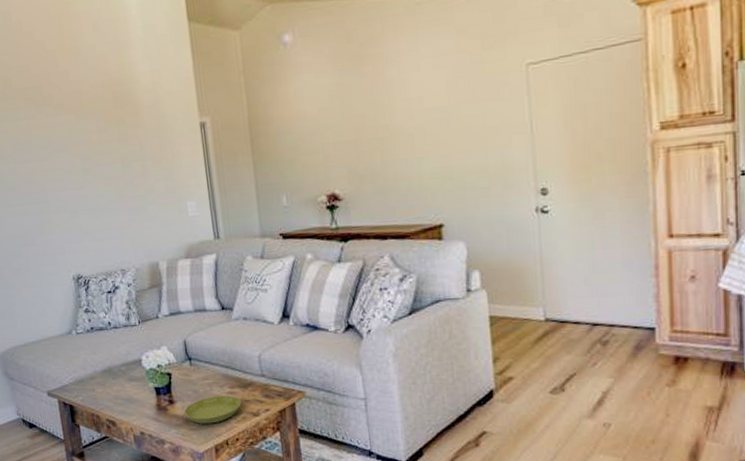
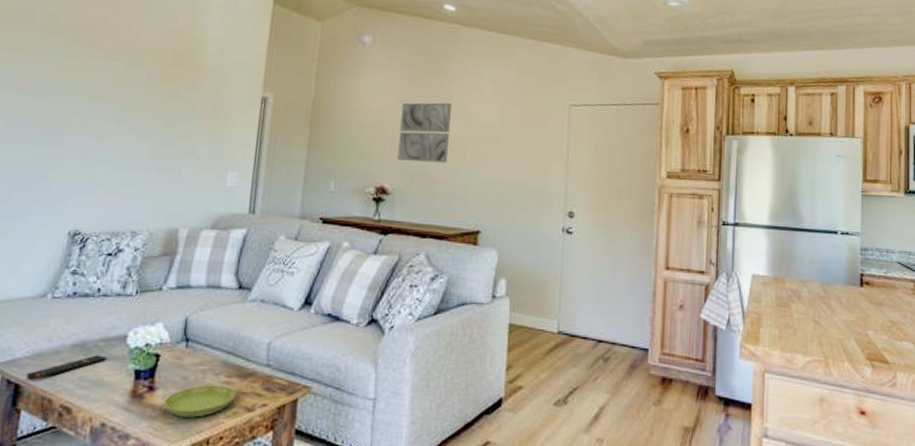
remote control: none [75,377,131,402] -> present [25,355,107,381]
wall art: none [338,91,396,164] -> present [397,102,452,163]

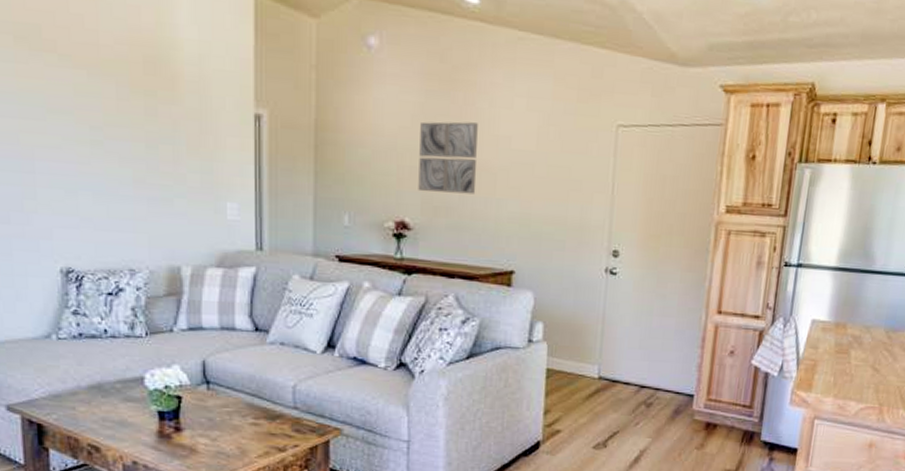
remote control: present [25,355,107,381] -> none [46,396,127,421]
saucer: present [163,385,236,418] -> none [192,426,265,457]

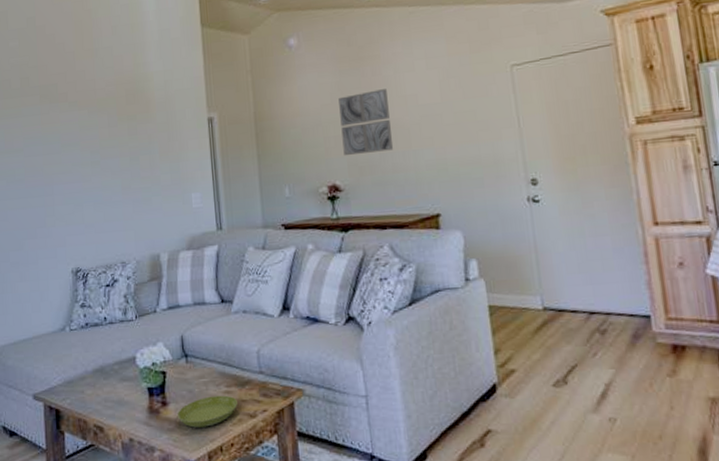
saucer: none [192,426,265,457] -> present [176,395,237,428]

